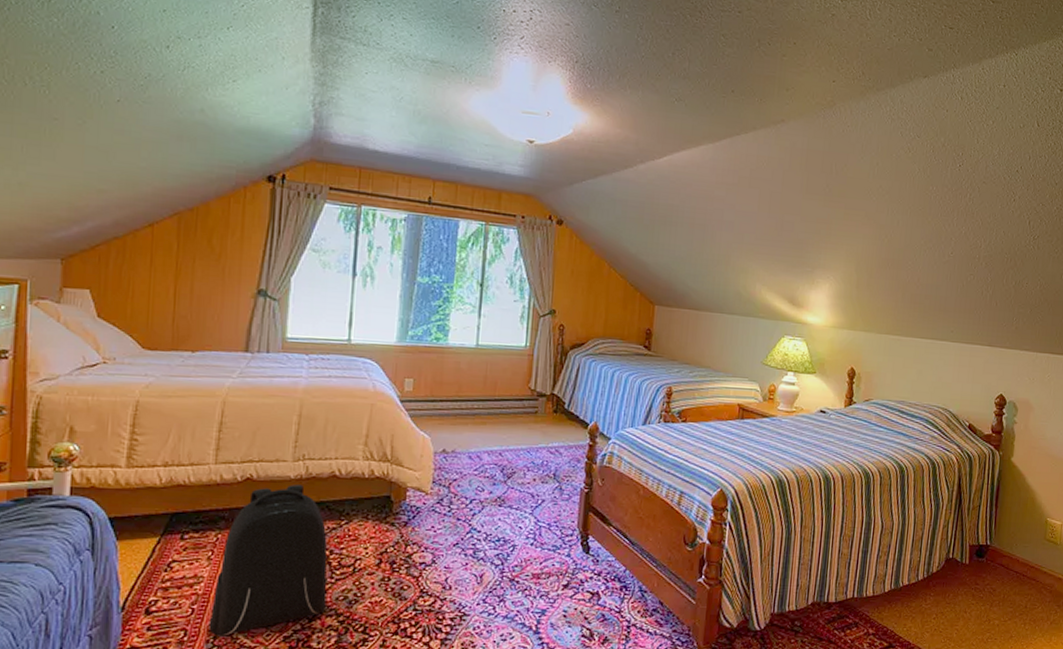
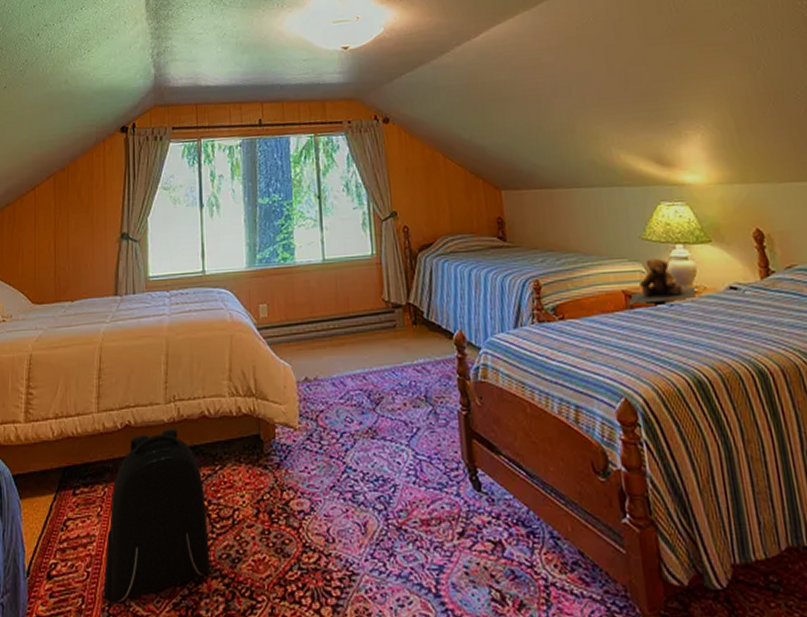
teddy bear: none [741,381,795,417] -> present [629,258,697,306]

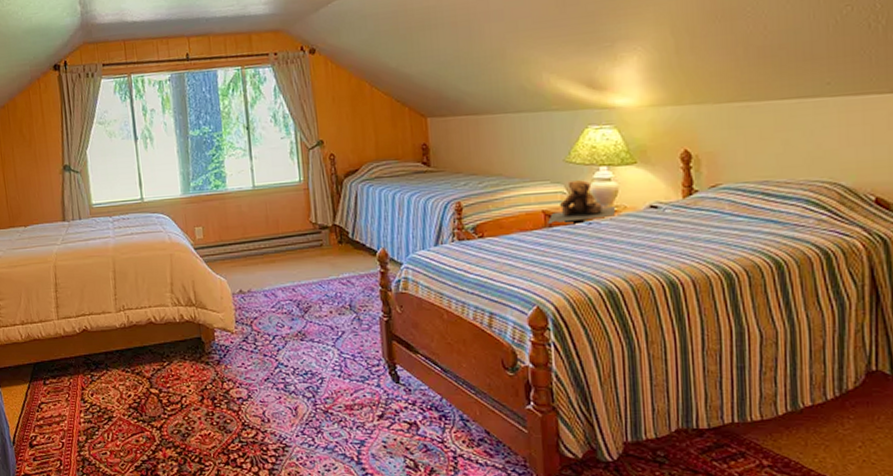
backpack: present [103,429,210,604] -> none [75,333,165,466]

